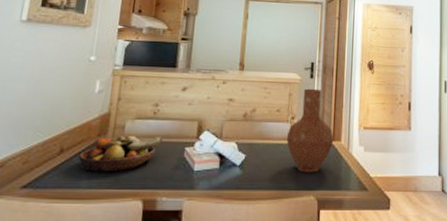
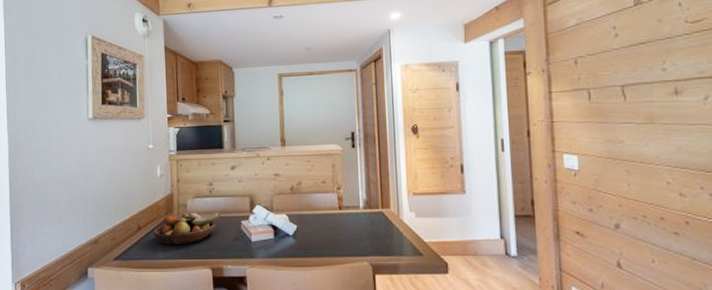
vase: present [286,88,334,173] -> none [334,158,383,240]

